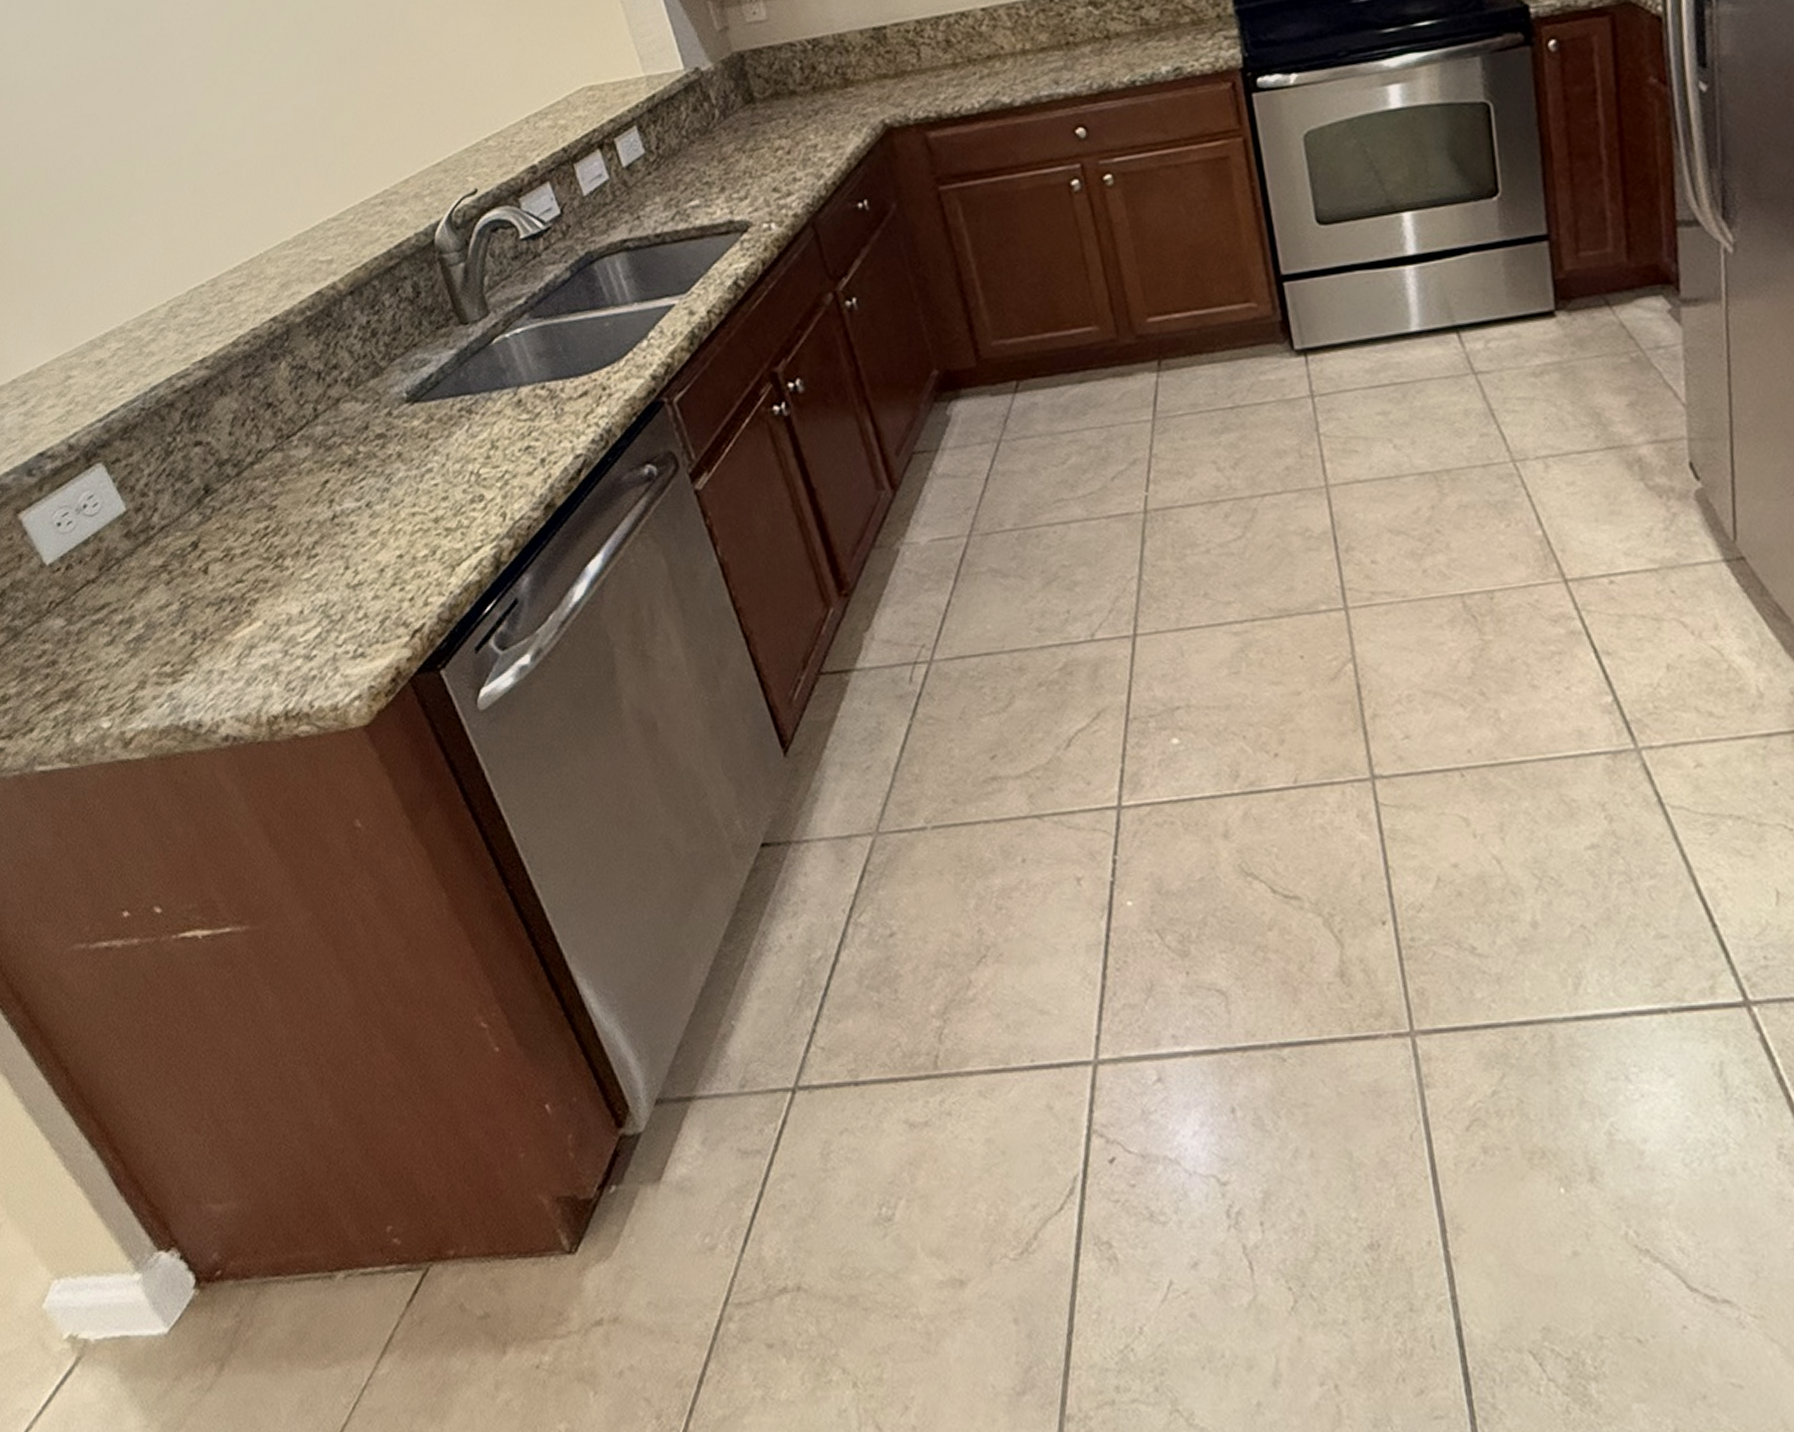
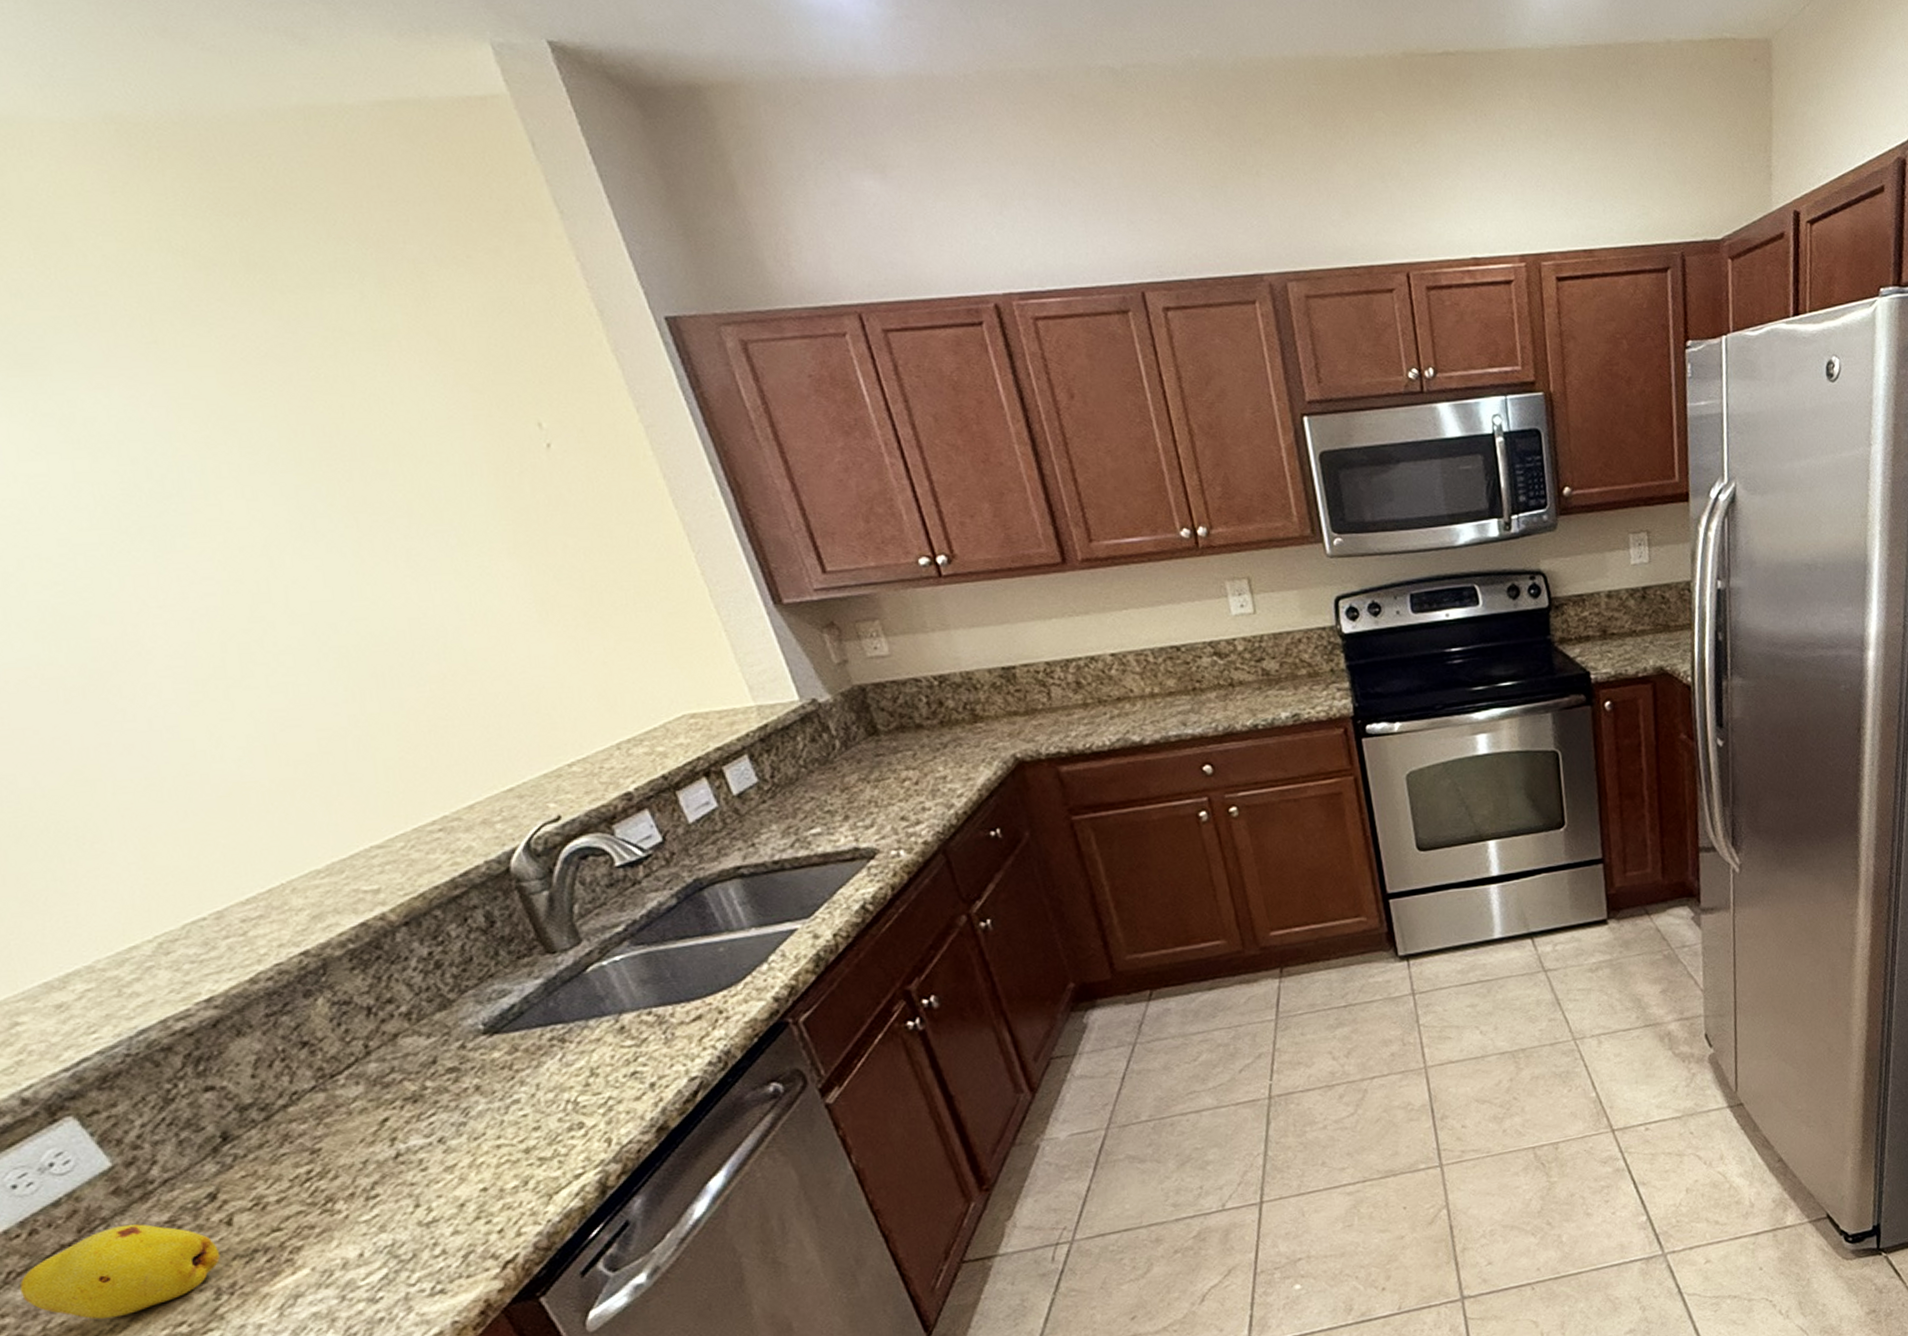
fruit: none [57,565,197,653] -> present [19,1223,220,1320]

